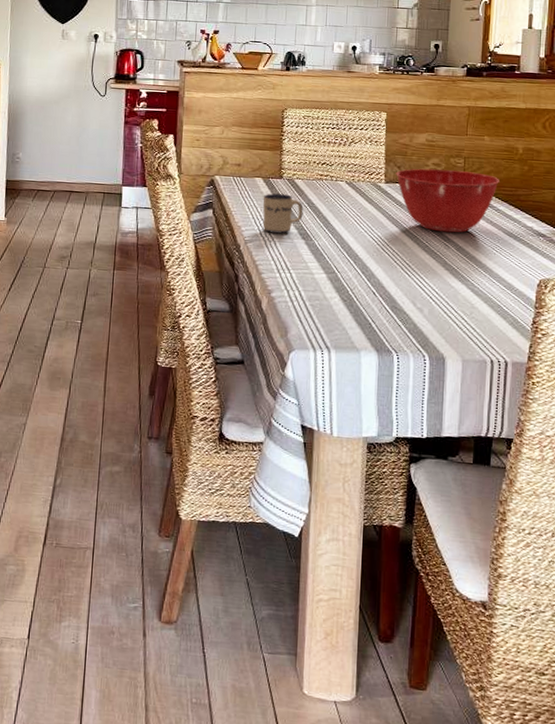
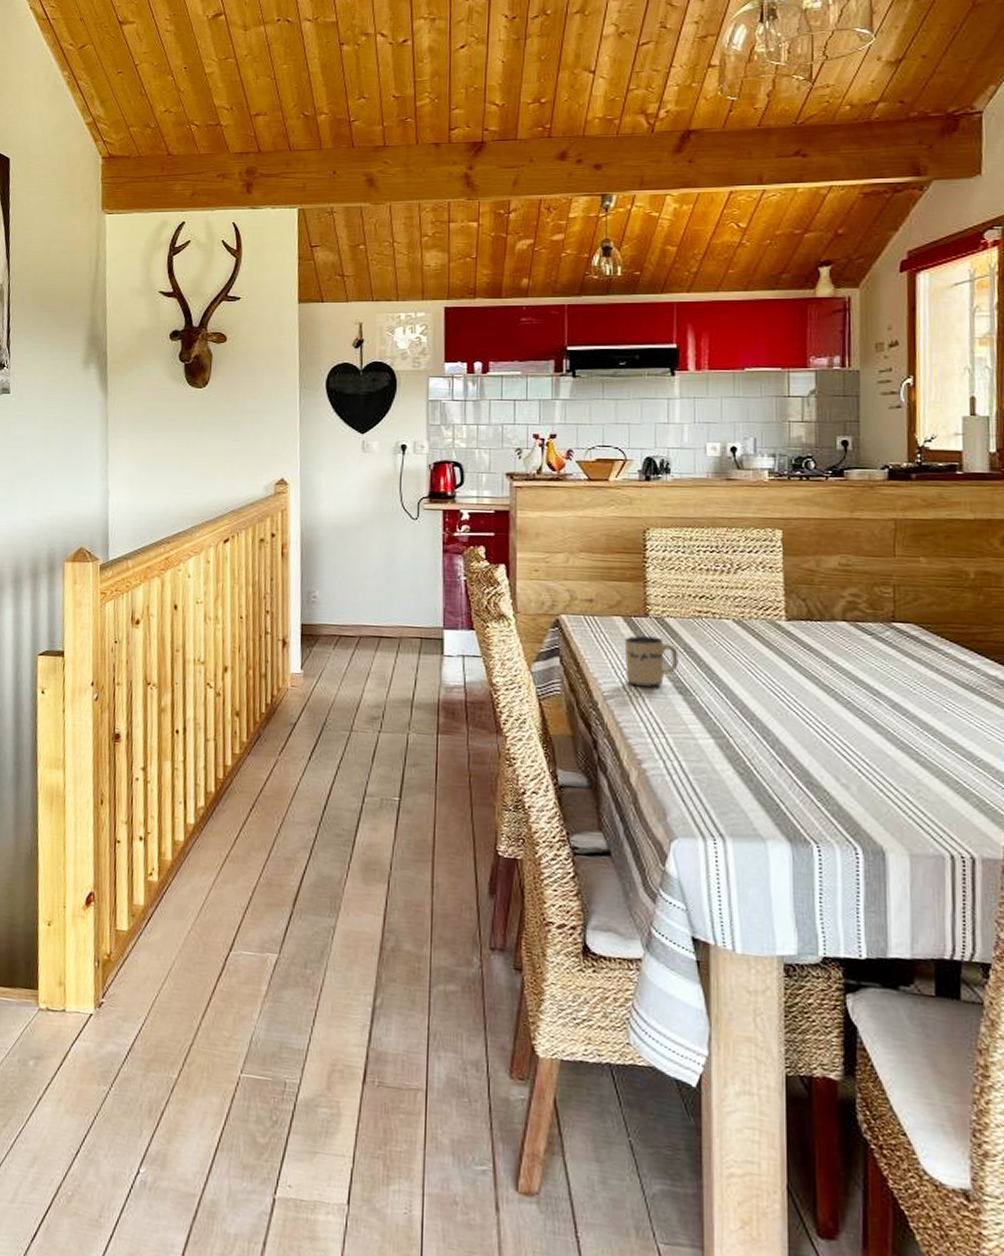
mixing bowl: present [396,168,499,233] -> none [800,601,945,685]

